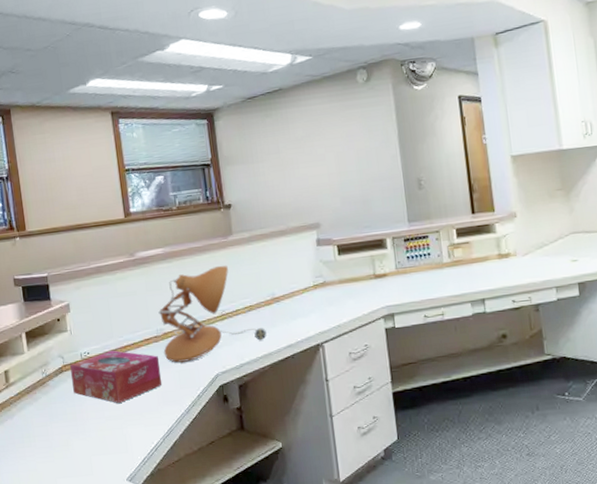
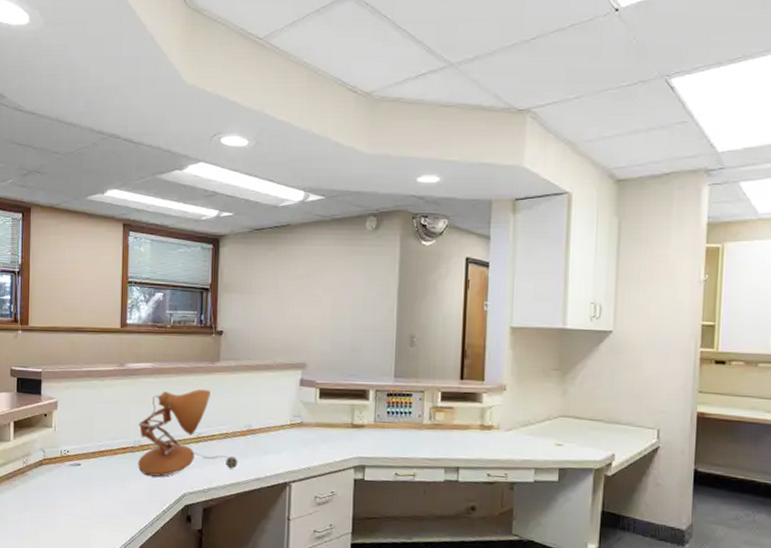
tissue box: present [70,350,163,403] -> none [49,452,132,504]

